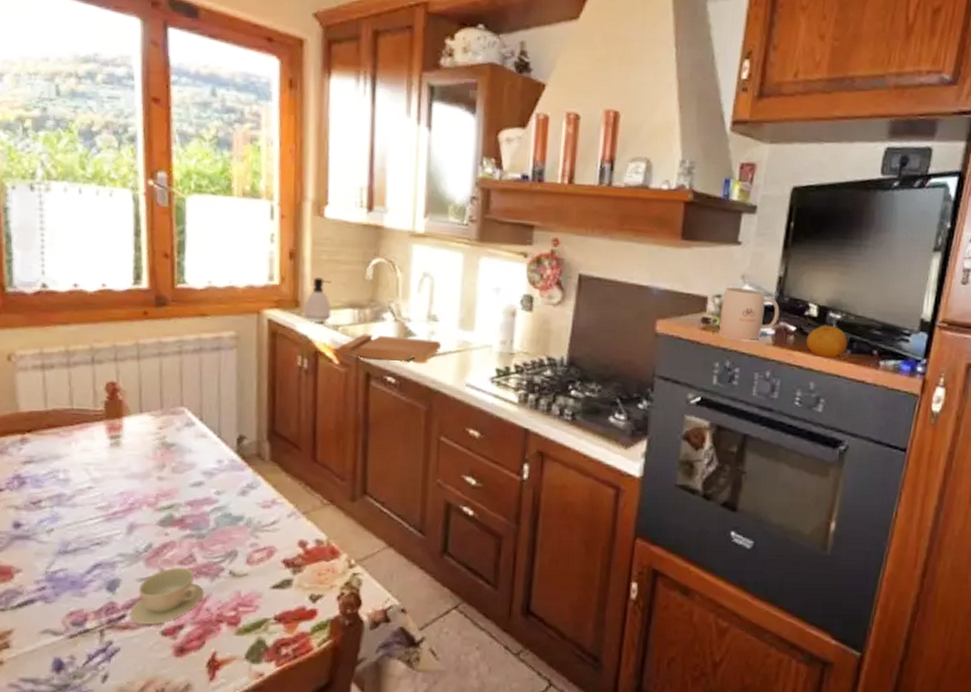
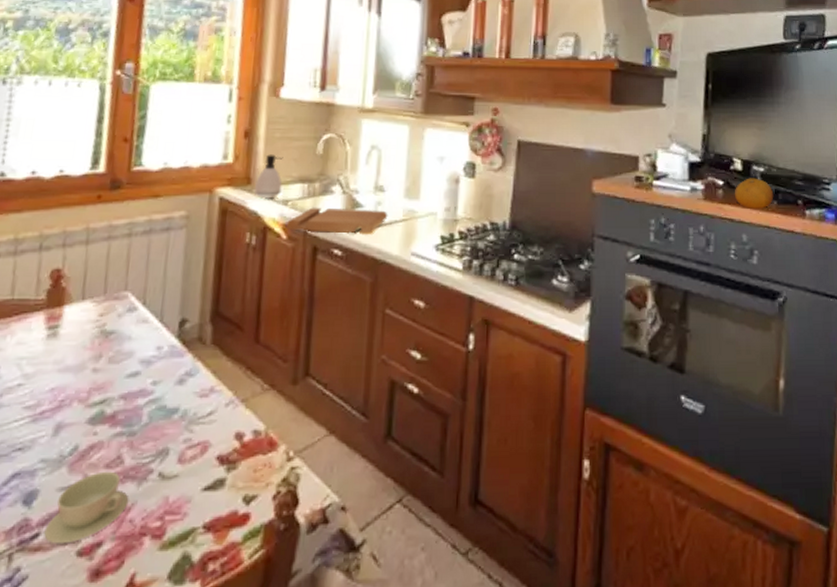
mug: present [719,287,780,341] -> none [652,146,707,197]

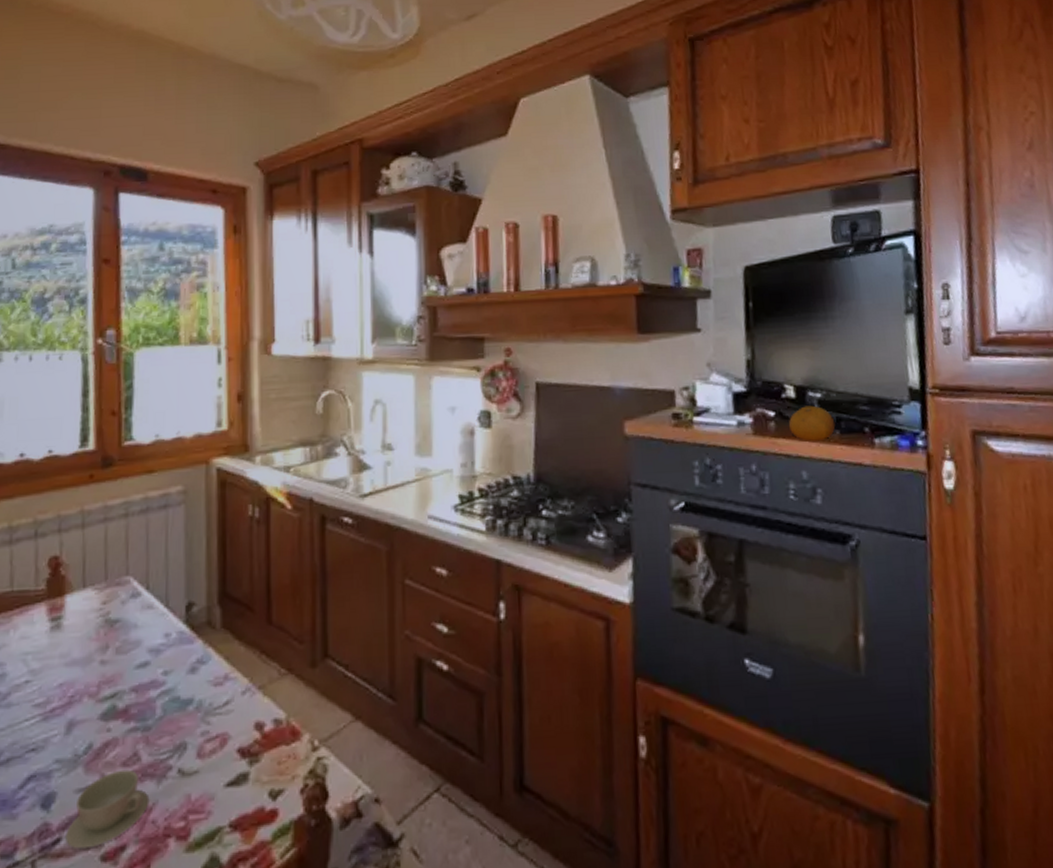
soap dispenser: present [253,154,283,199] -> none [252,417,282,467]
cutting board: present [285,207,388,234] -> none [289,470,399,501]

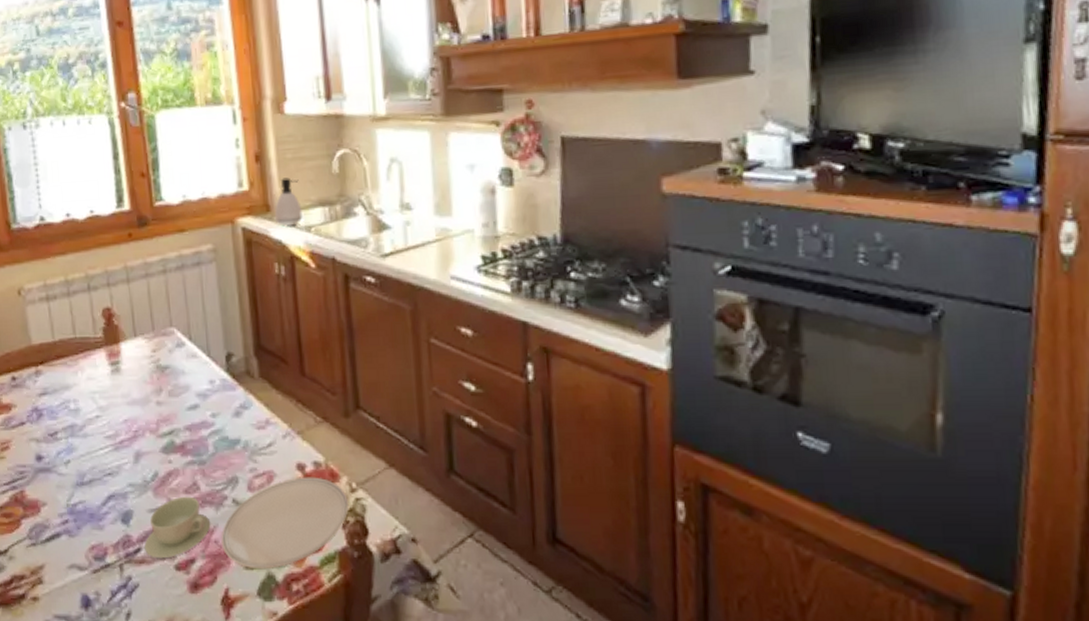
plate: none [160,736,308,851] -> present [221,477,349,570]
soap dispenser: none [252,417,282,467] -> present [274,177,303,227]
fruit: present [789,405,836,443] -> none [861,157,921,200]

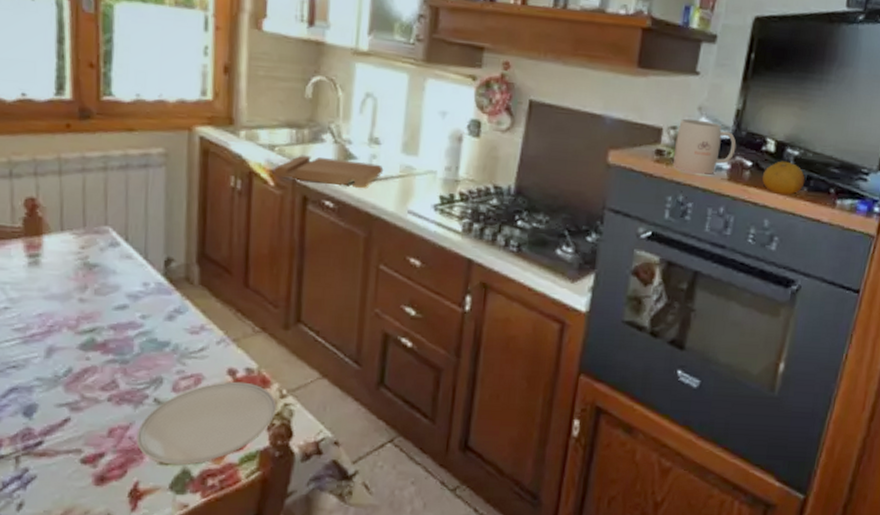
teacup: present [144,496,211,559] -> none [47,393,127,452]
soap dispenser: present [274,177,303,227] -> none [237,94,268,143]
cutting board: none [312,230,420,260] -> present [272,155,384,188]
mug: none [740,125,819,191] -> present [673,118,737,175]
fruit: none [861,157,921,200] -> present [762,161,806,196]

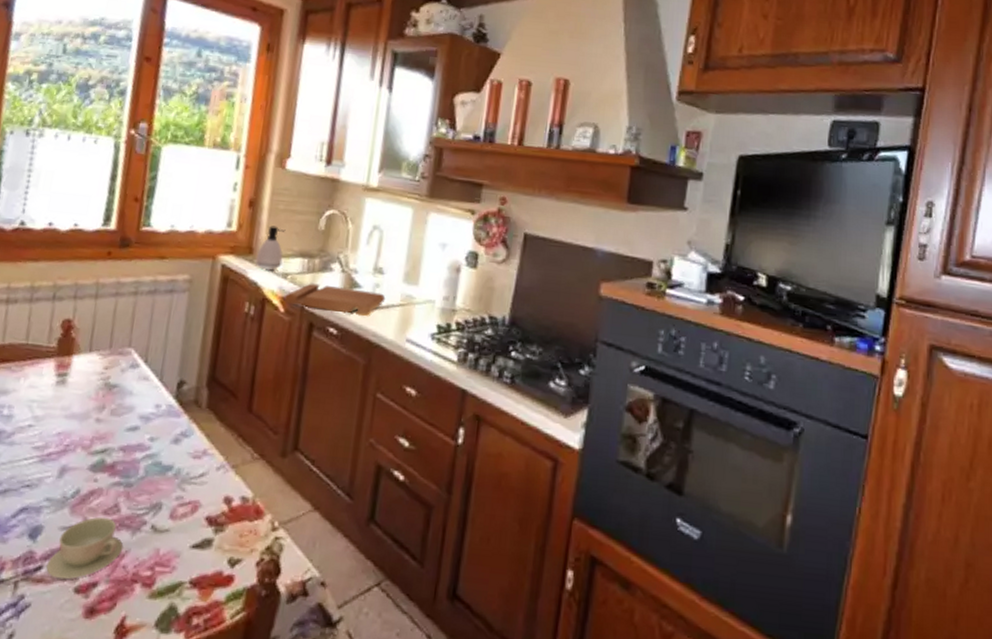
teacup: none [47,393,127,452] -> present [46,516,124,580]
plate: present [136,381,276,465] -> none [129,510,268,600]
soap dispenser: none [237,94,268,143] -> present [255,225,286,271]
mug: present [673,118,737,175] -> none [665,252,727,309]
fruit: present [762,161,806,196] -> none [756,296,800,332]

